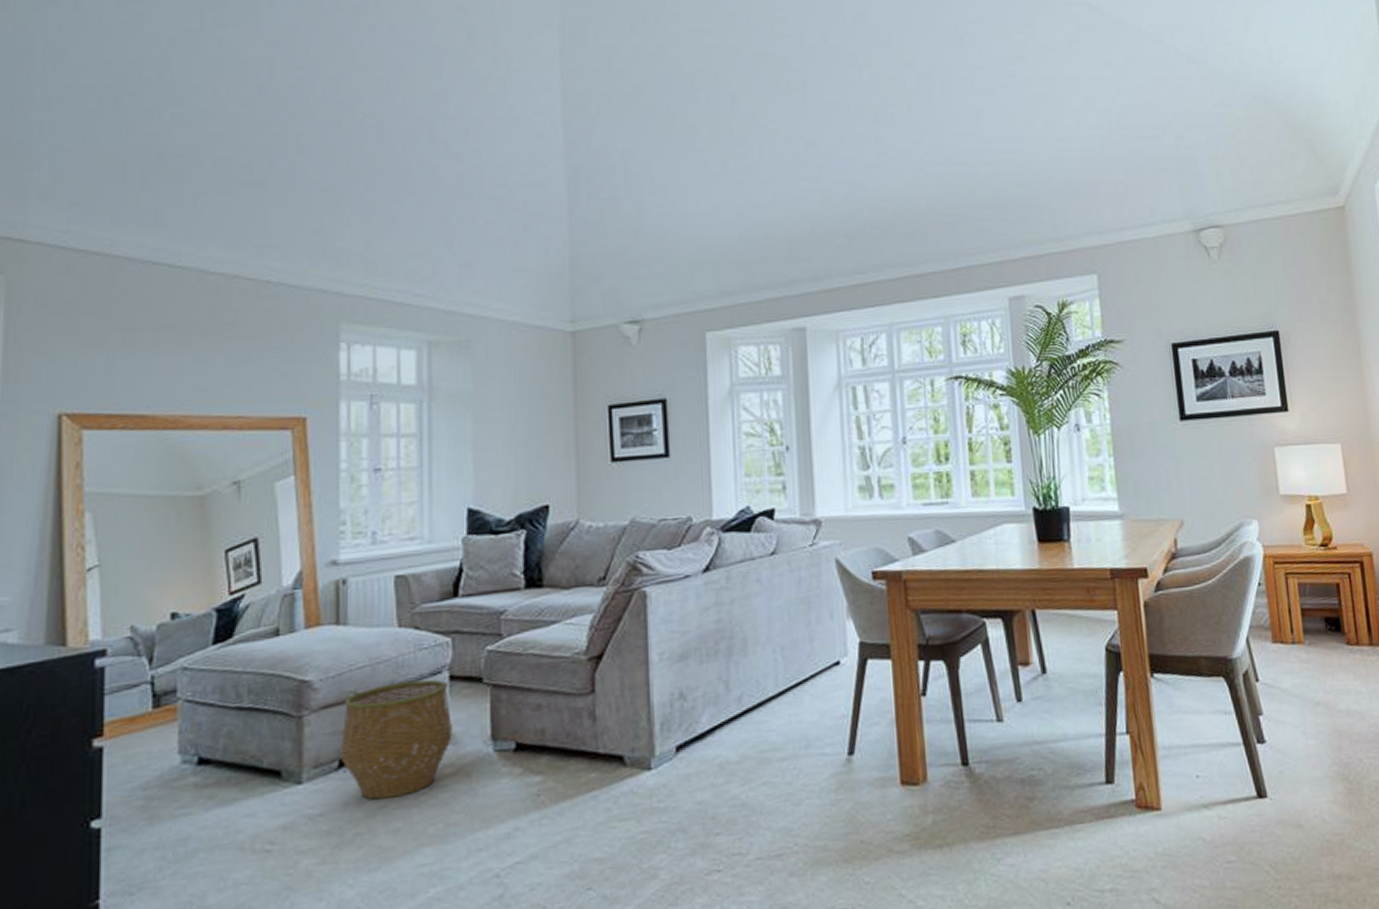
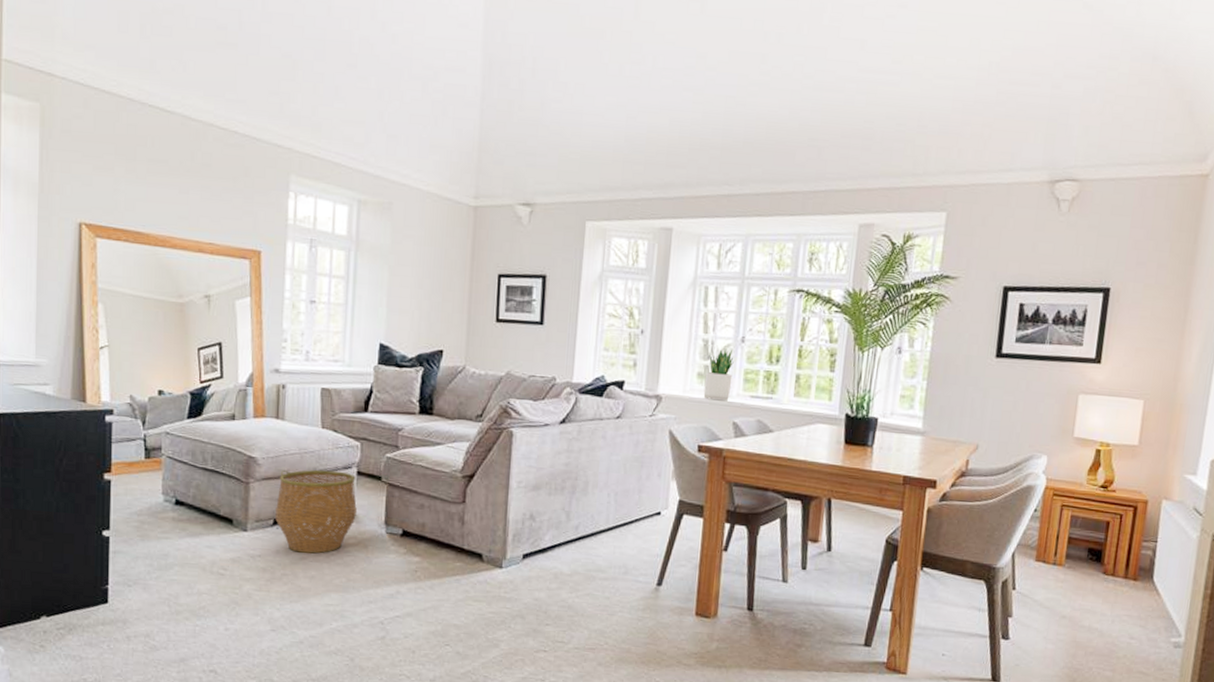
planter: none [867,453,900,516] -> present [703,348,734,401]

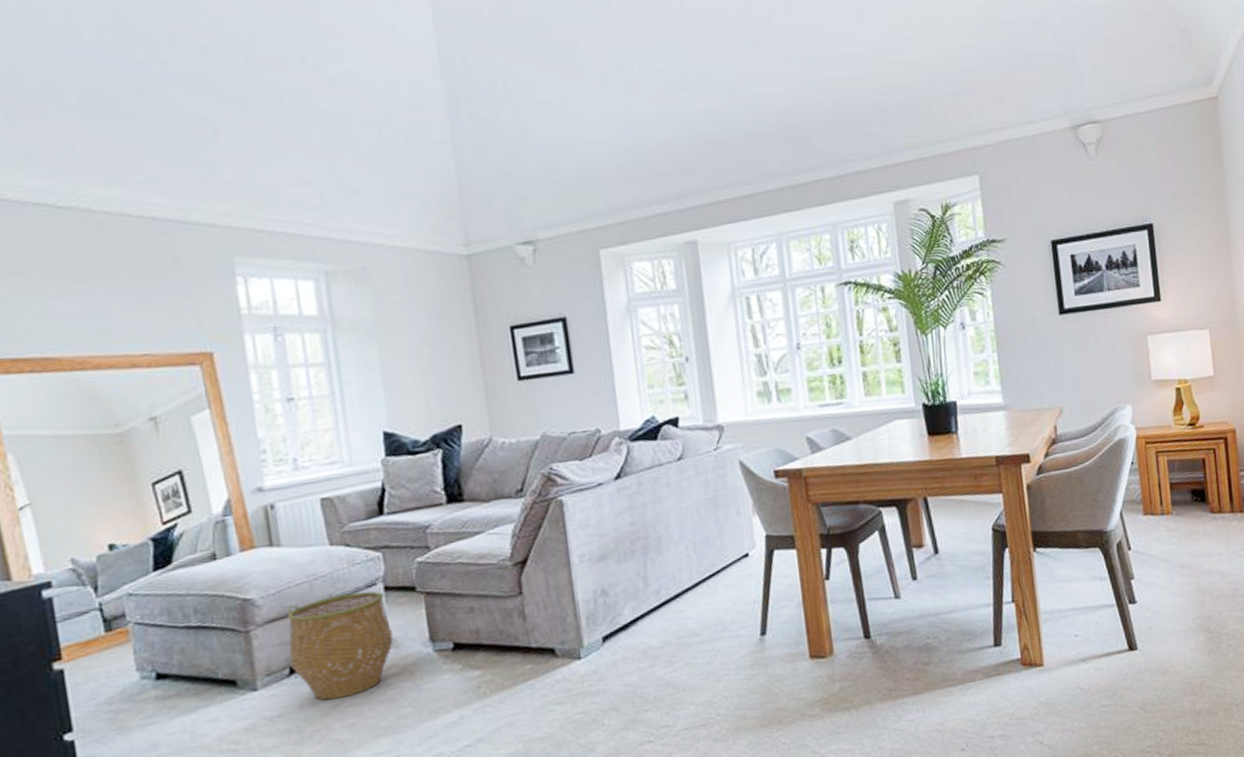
planter: present [703,348,734,401] -> none [765,359,797,419]

